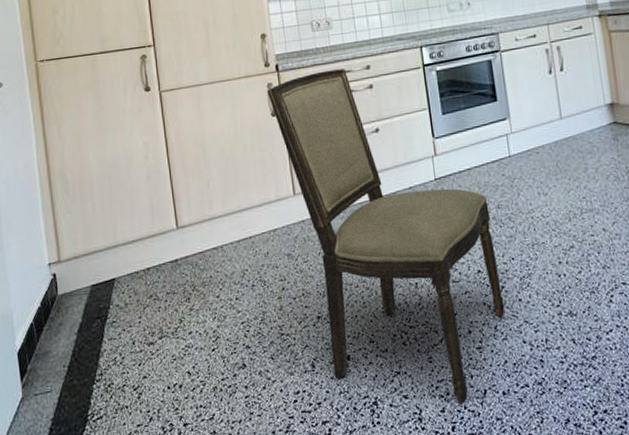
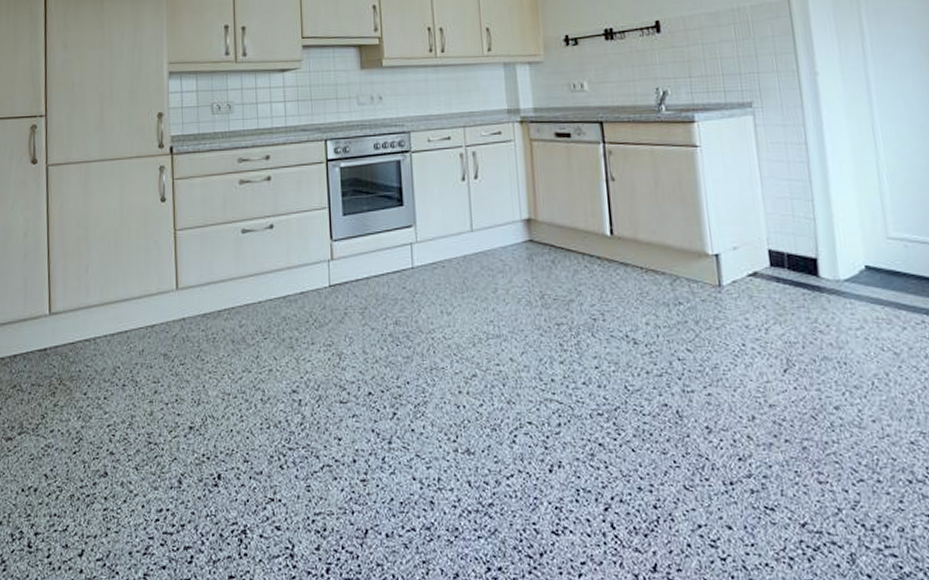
dining chair: present [267,68,505,405] -> none [158,157,395,543]

